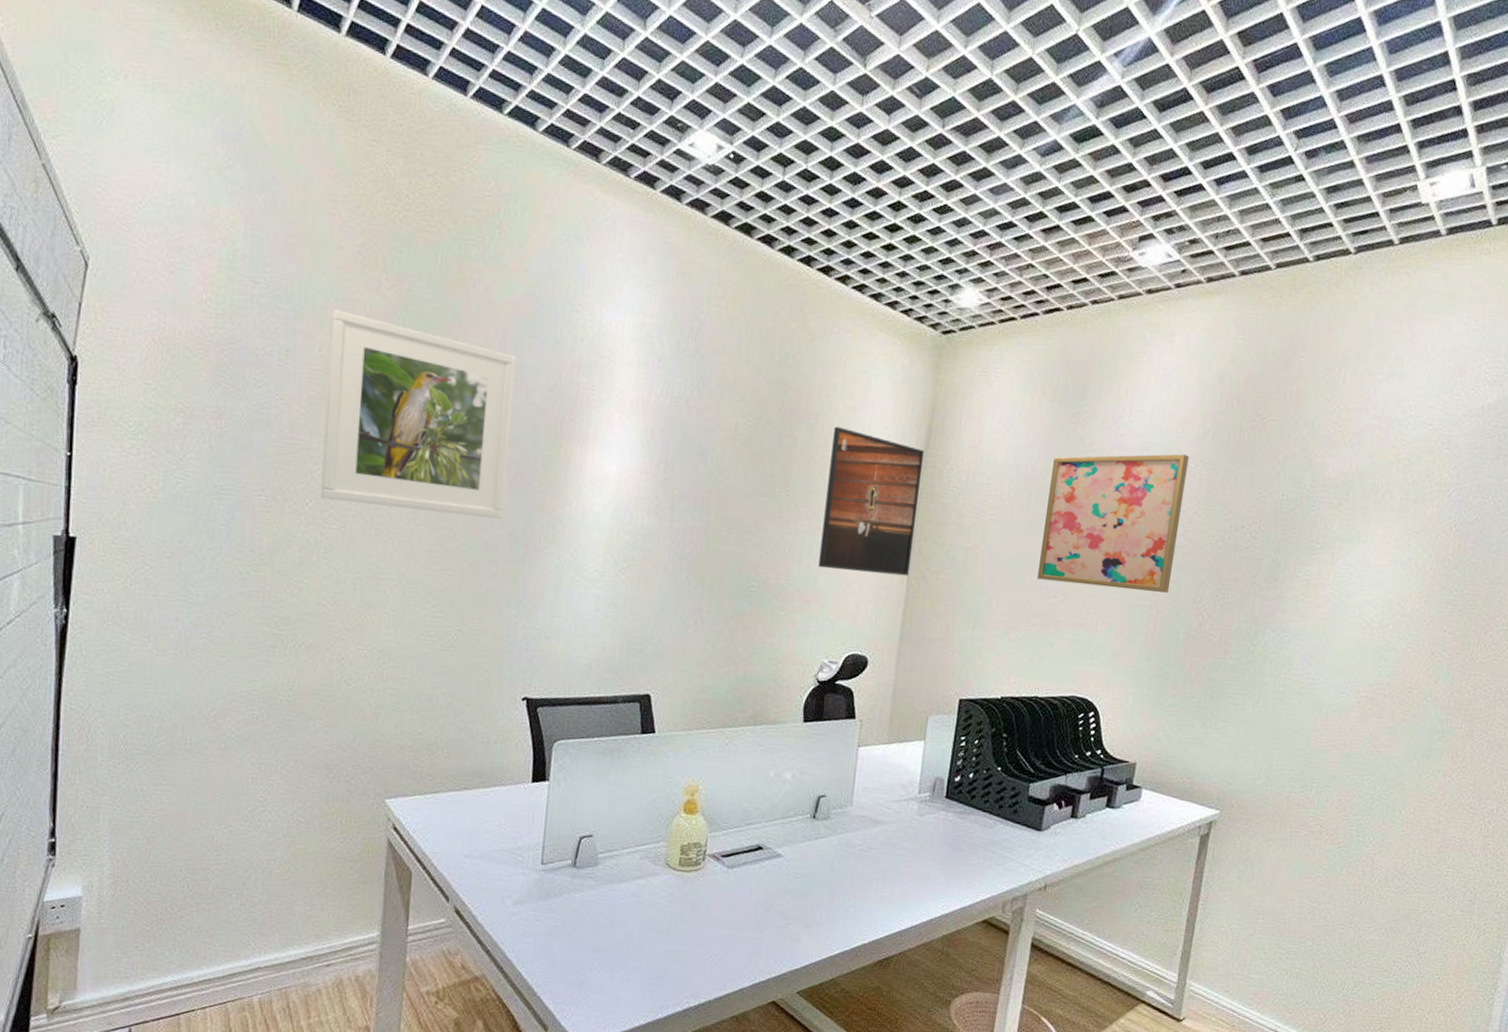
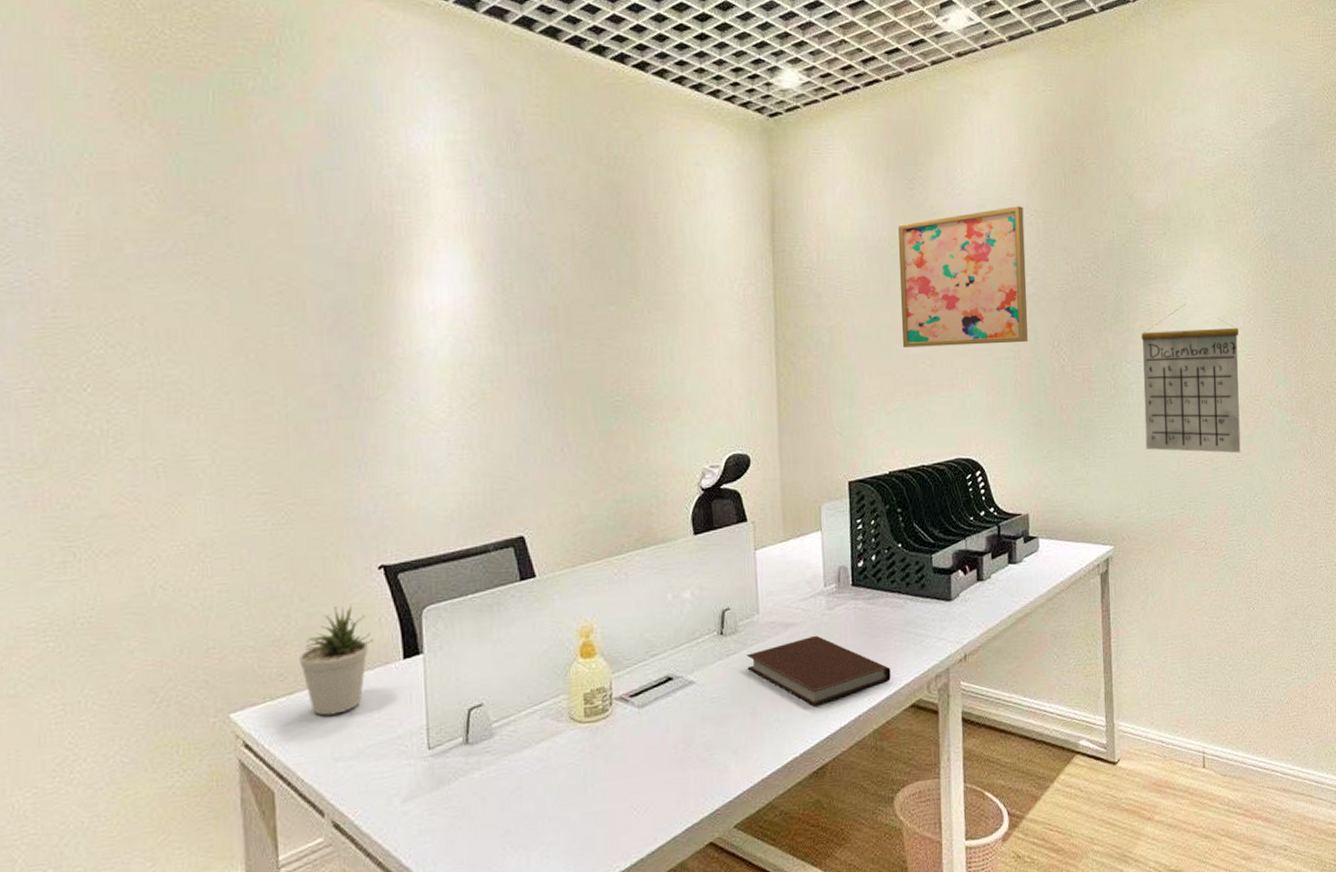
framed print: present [321,309,516,519] -> none [87,165,326,381]
potted plant: none [446,725,510,818] -> present [299,603,374,716]
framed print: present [818,426,925,576] -> none [676,222,777,370]
notebook: none [832,836,969,902] -> present [747,635,891,707]
calendar: none [1275,580,1405,743] -> present [1141,304,1241,453]

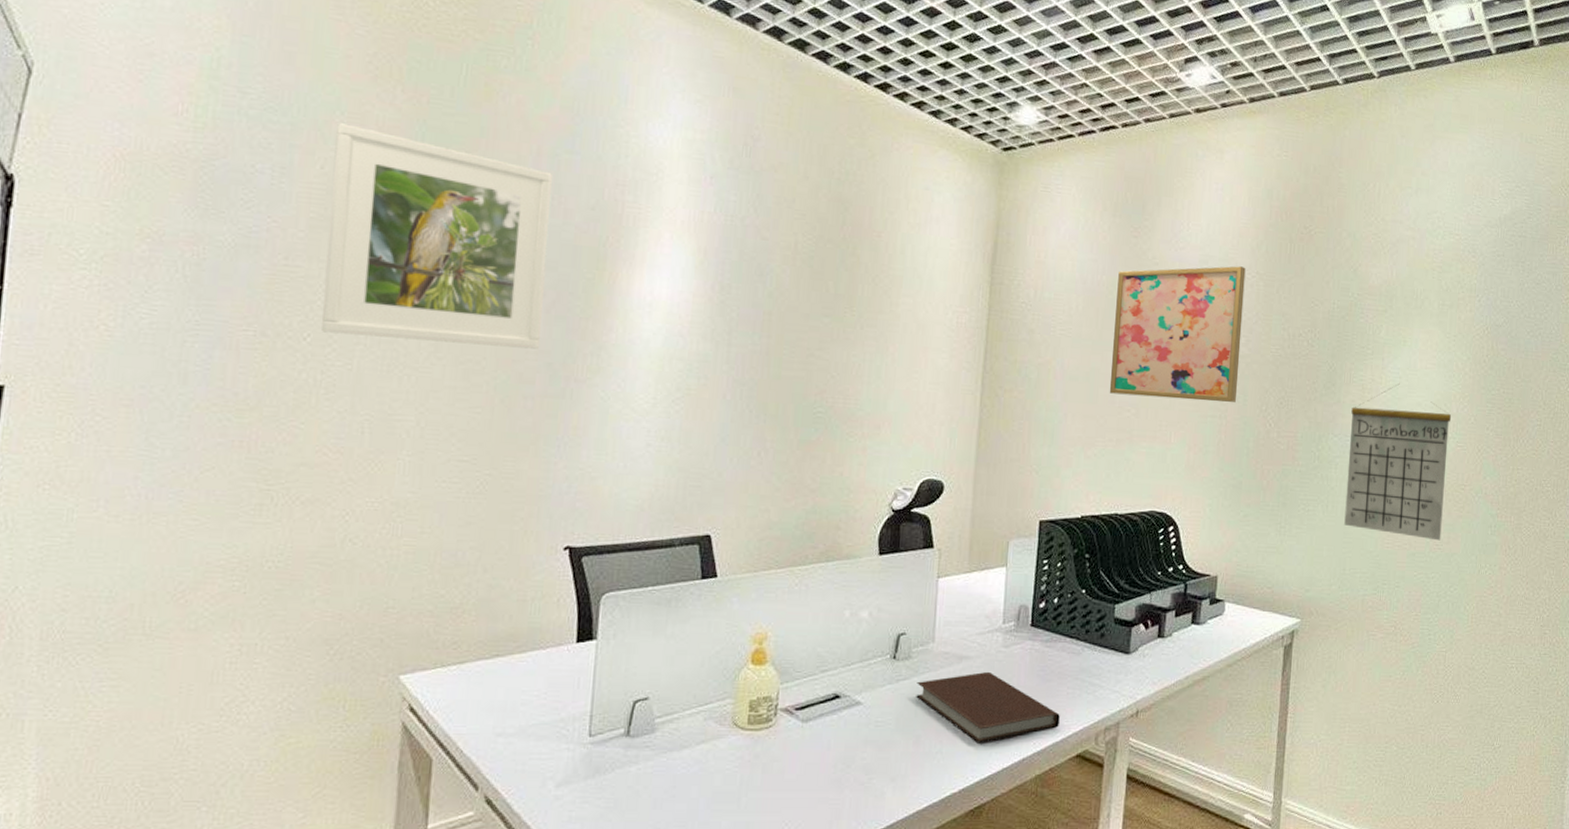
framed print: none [87,165,326,381] -> present [322,123,552,349]
potted plant: present [299,603,374,716] -> none [474,580,550,689]

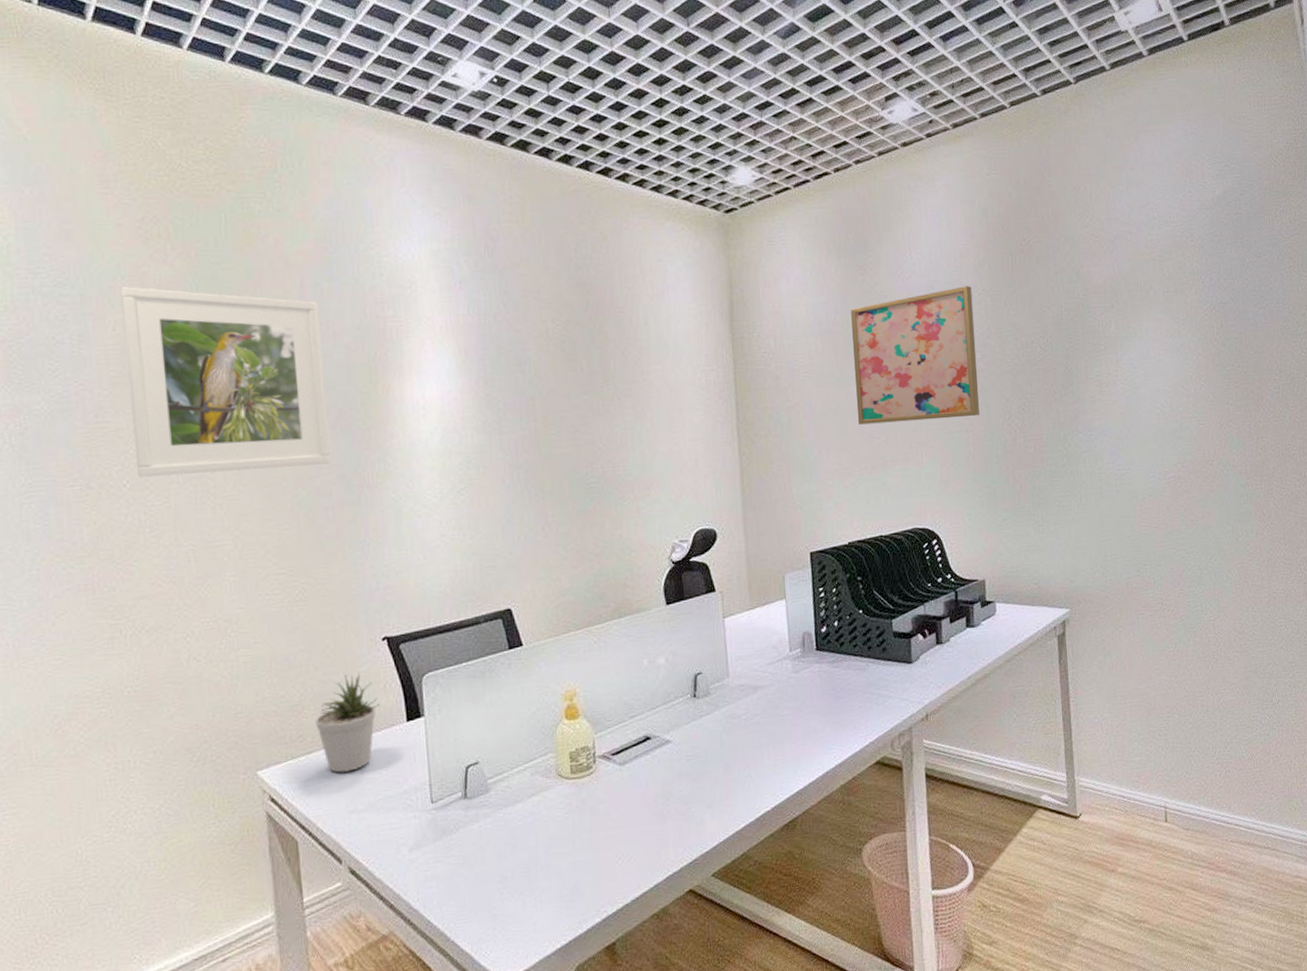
potted plant: none [474,580,550,689] -> present [316,672,380,773]
notebook: present [916,671,1060,744] -> none [719,697,856,764]
calendar: present [1344,383,1452,541] -> none [1092,374,1195,517]

